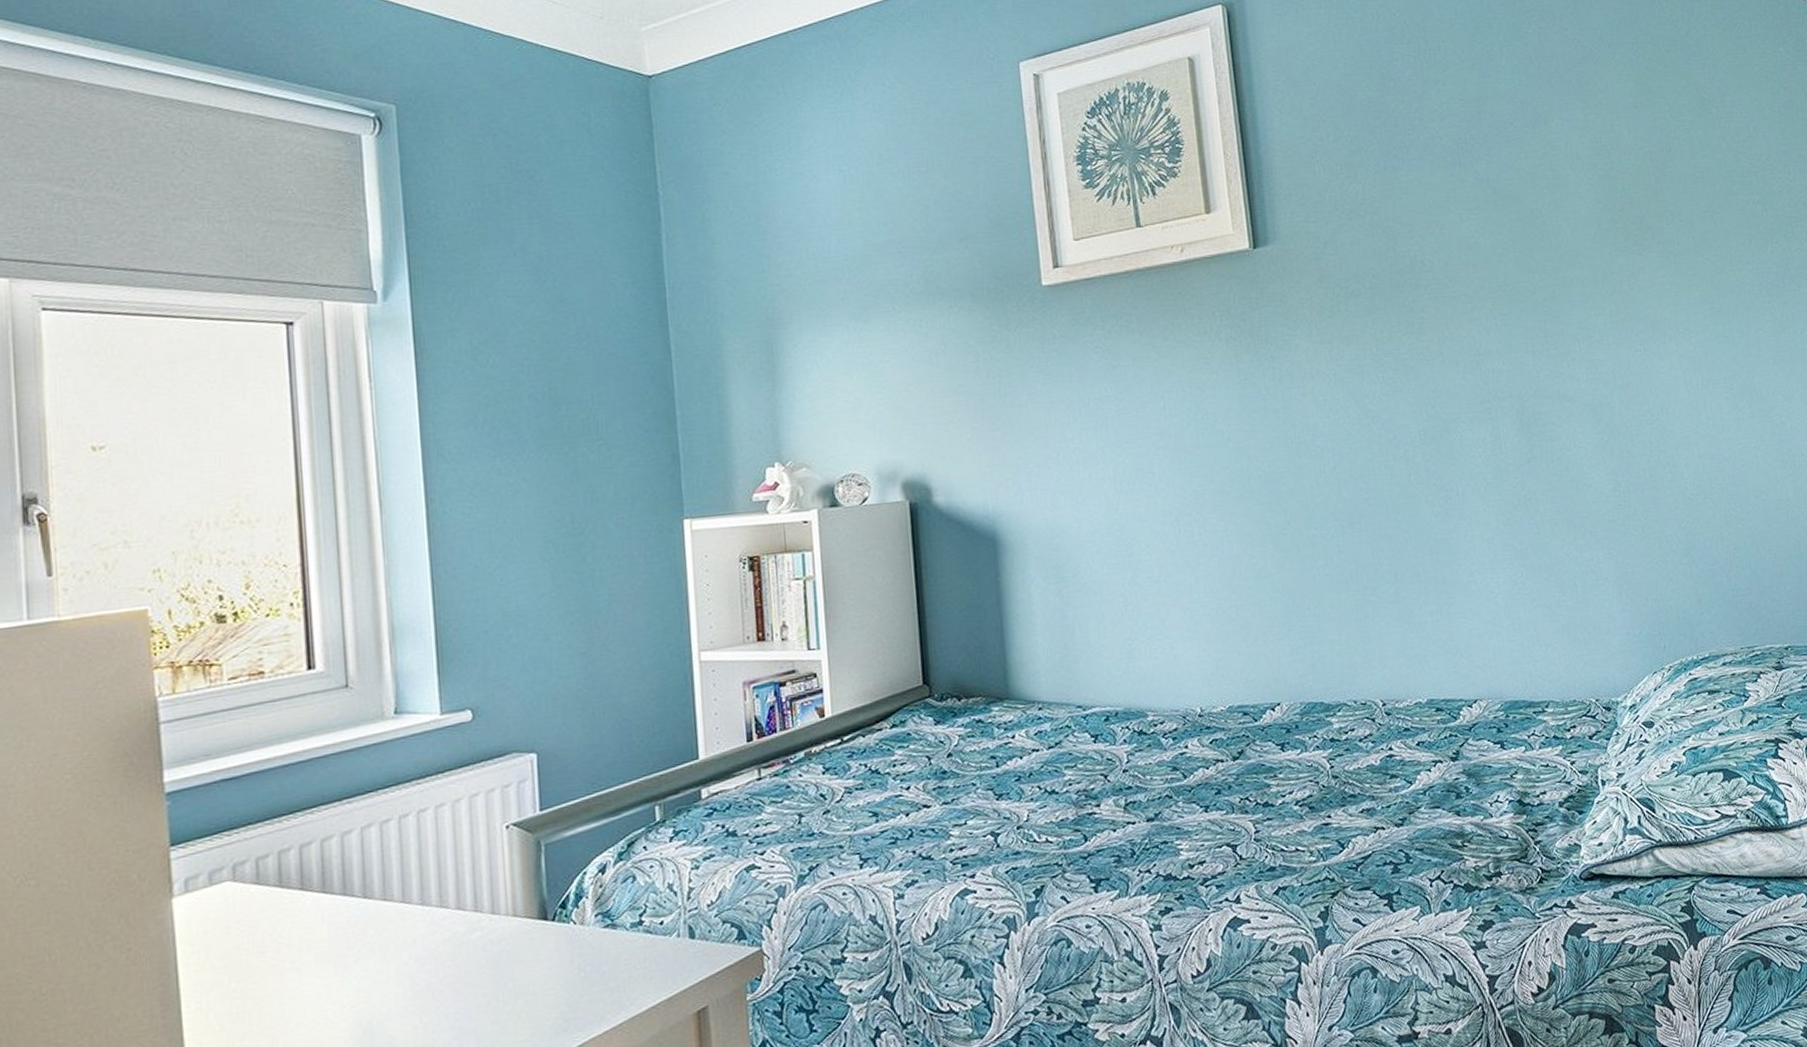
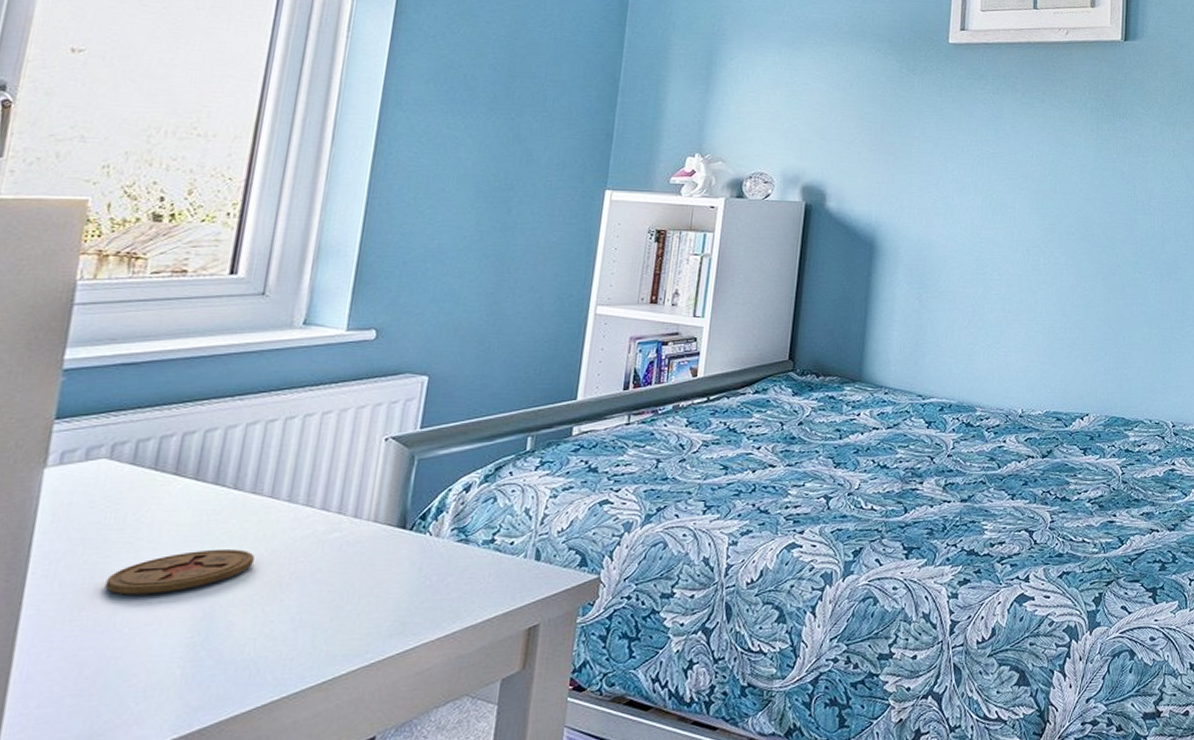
coaster: none [259,960,400,1020] -> present [105,548,254,595]

